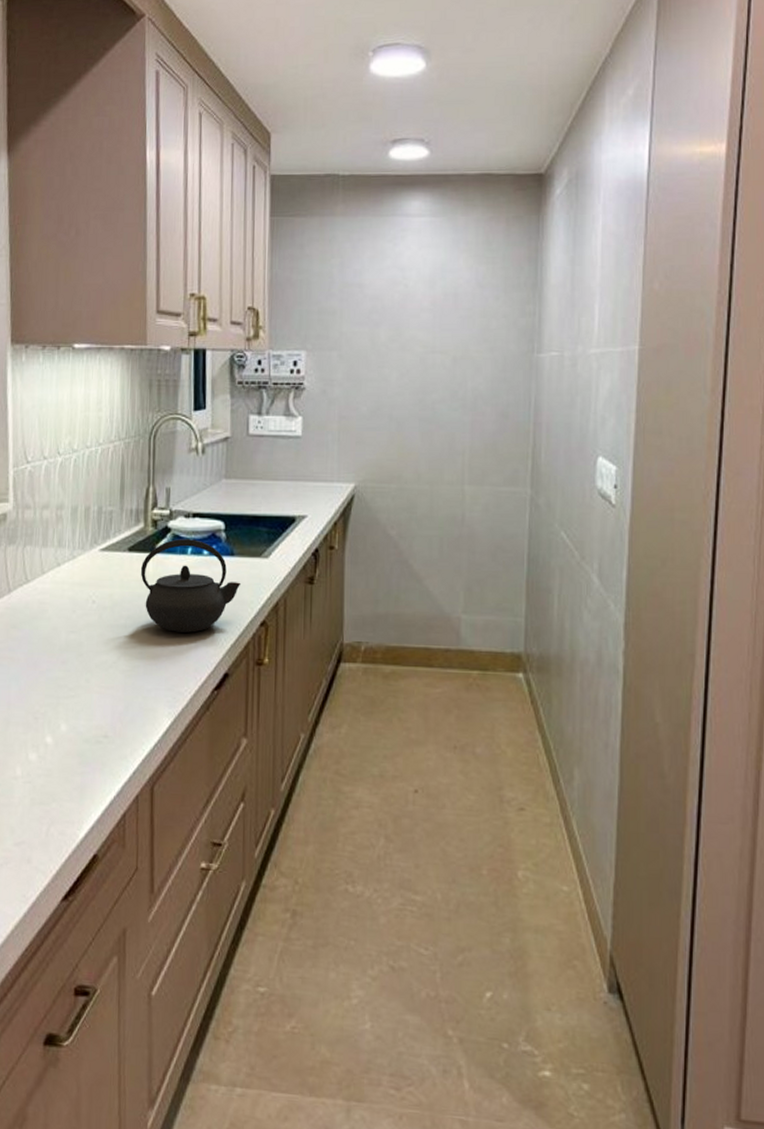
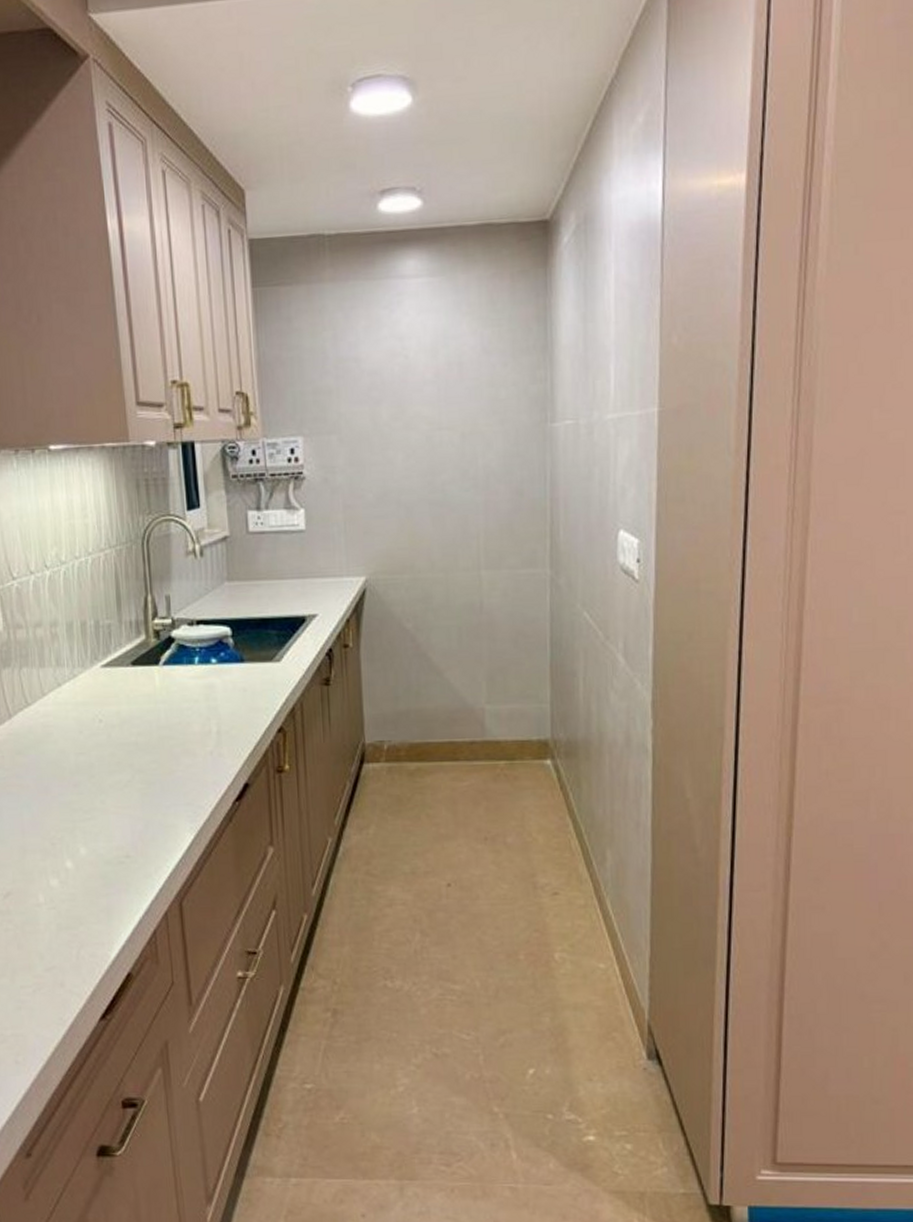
kettle: present [141,539,241,633] -> none [147,648,254,746]

